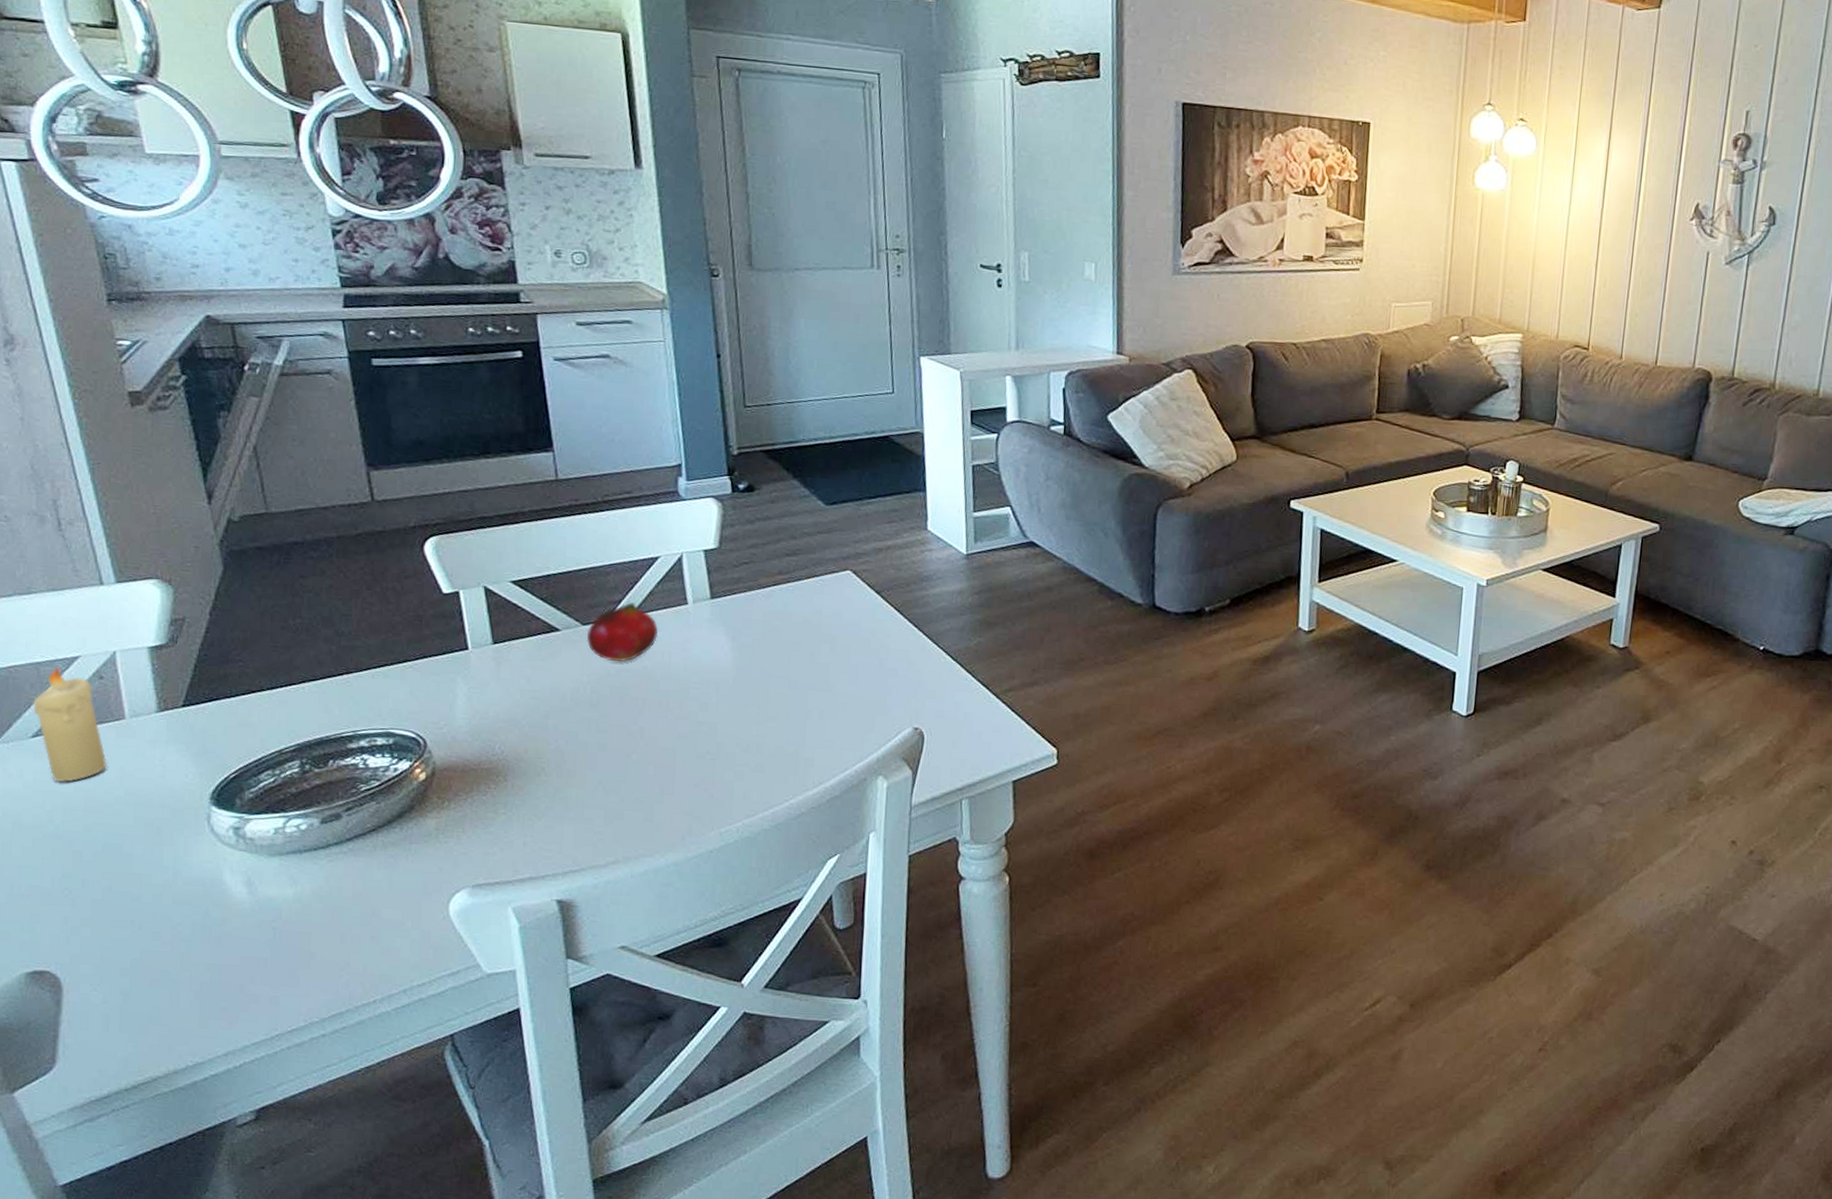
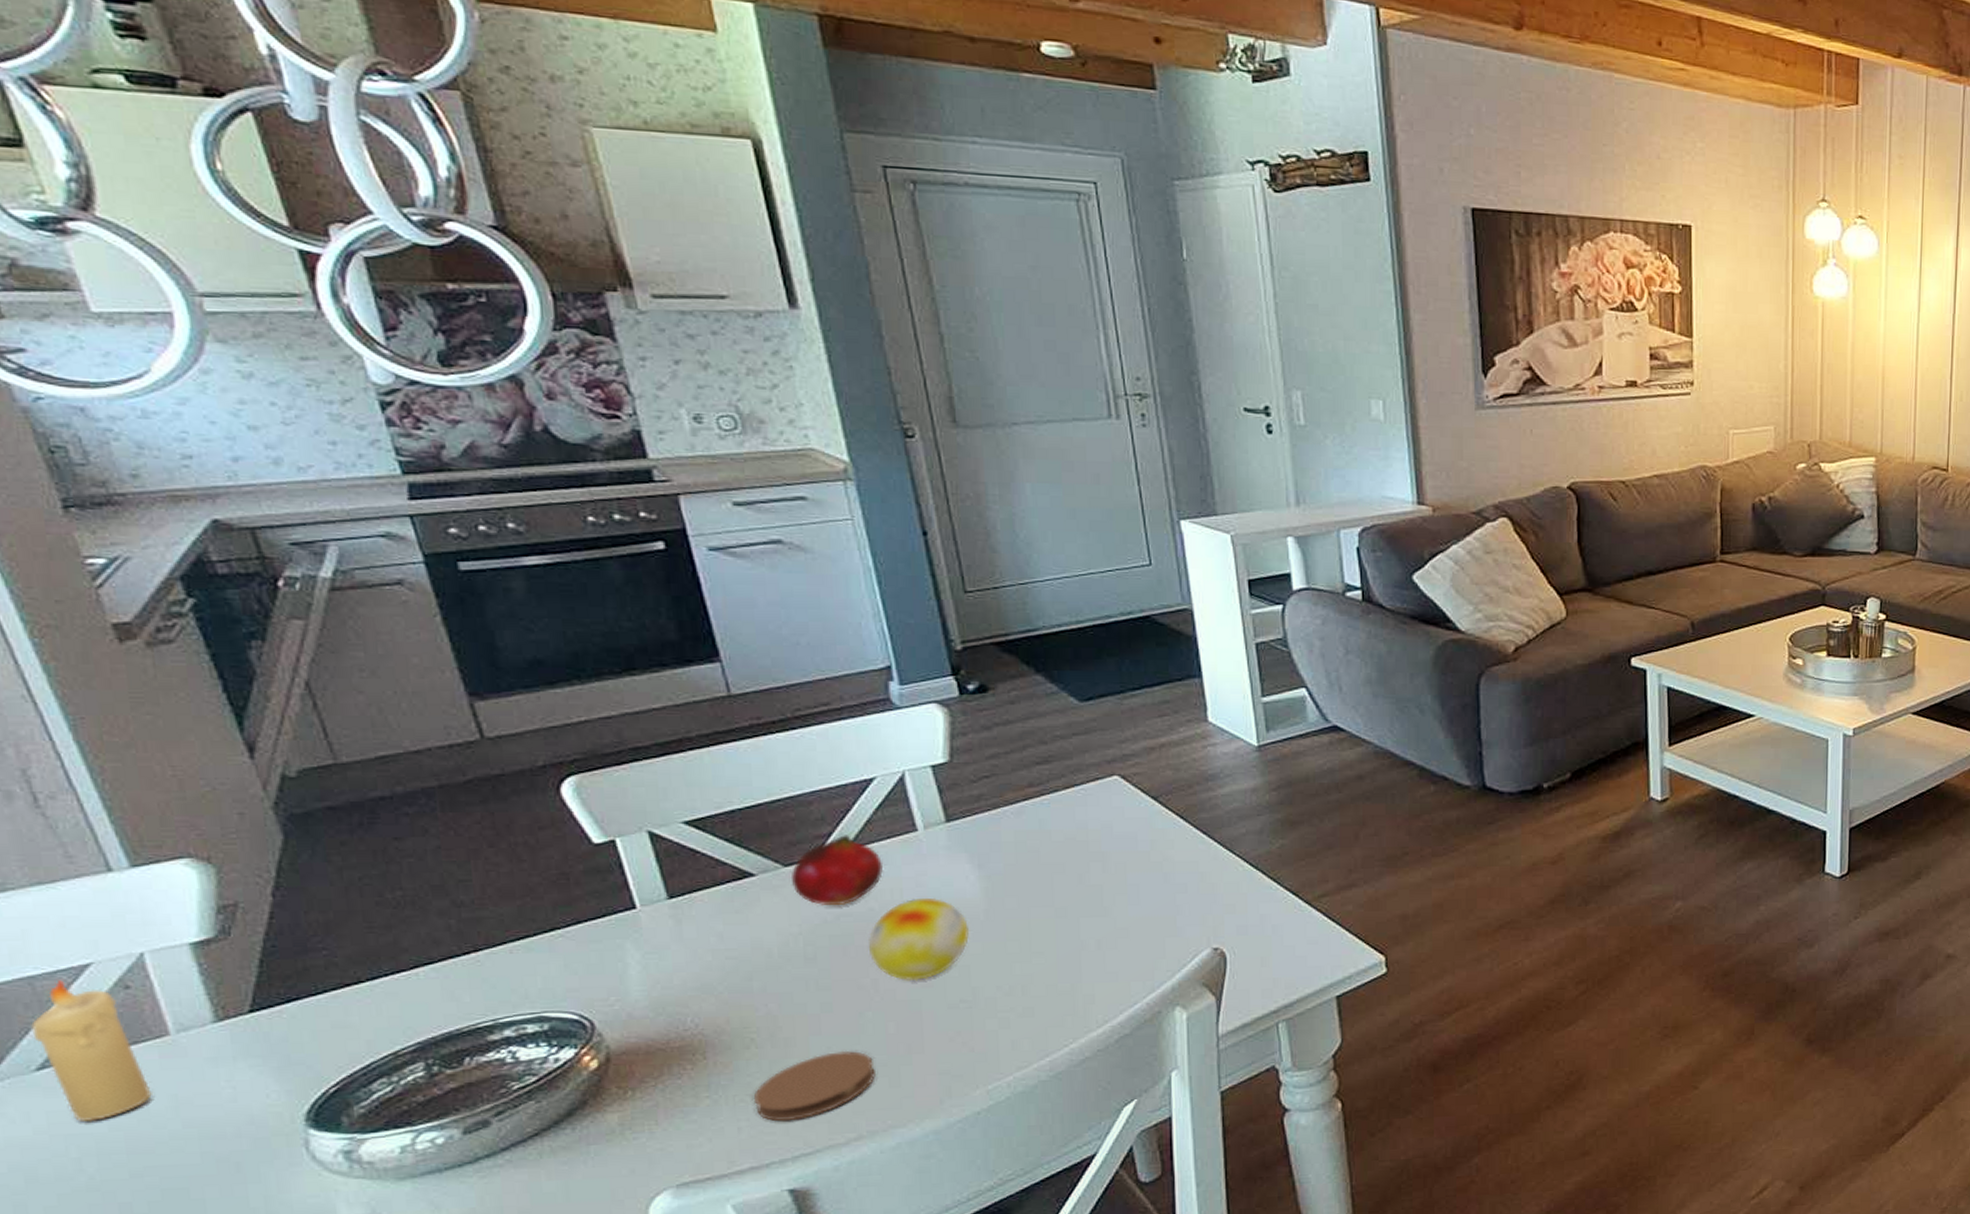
coaster: none [539,785,634,842] -> present [754,1050,876,1122]
decorative ball: none [640,661,720,732] -> present [869,897,970,981]

